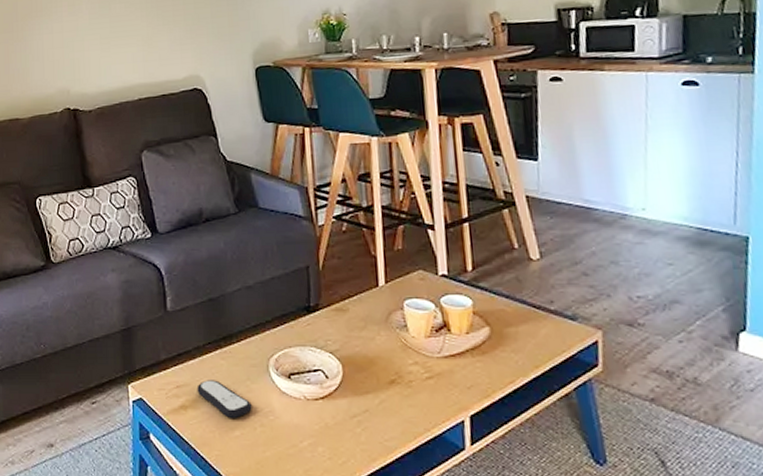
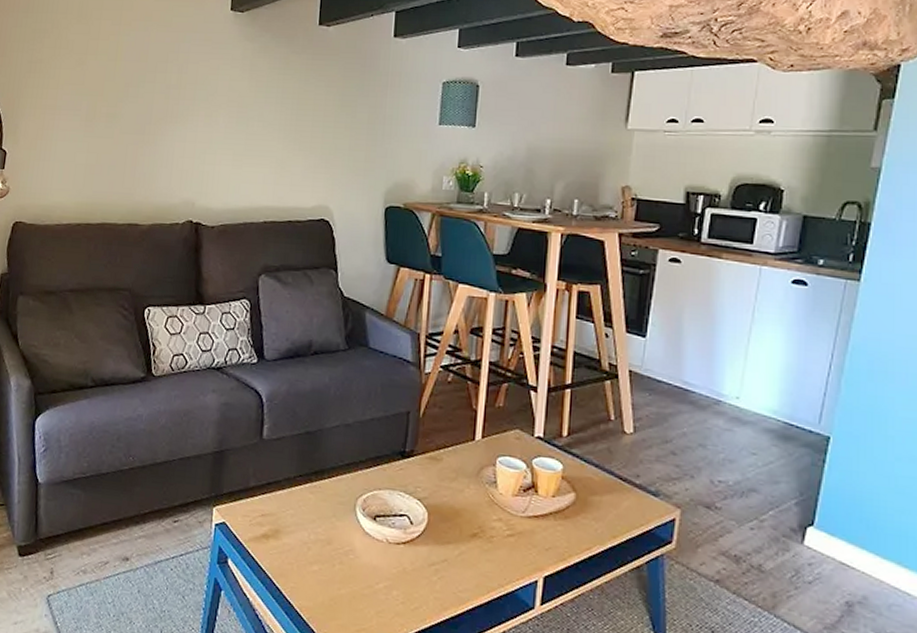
remote control: present [196,380,252,418] -> none [281,512,334,553]

